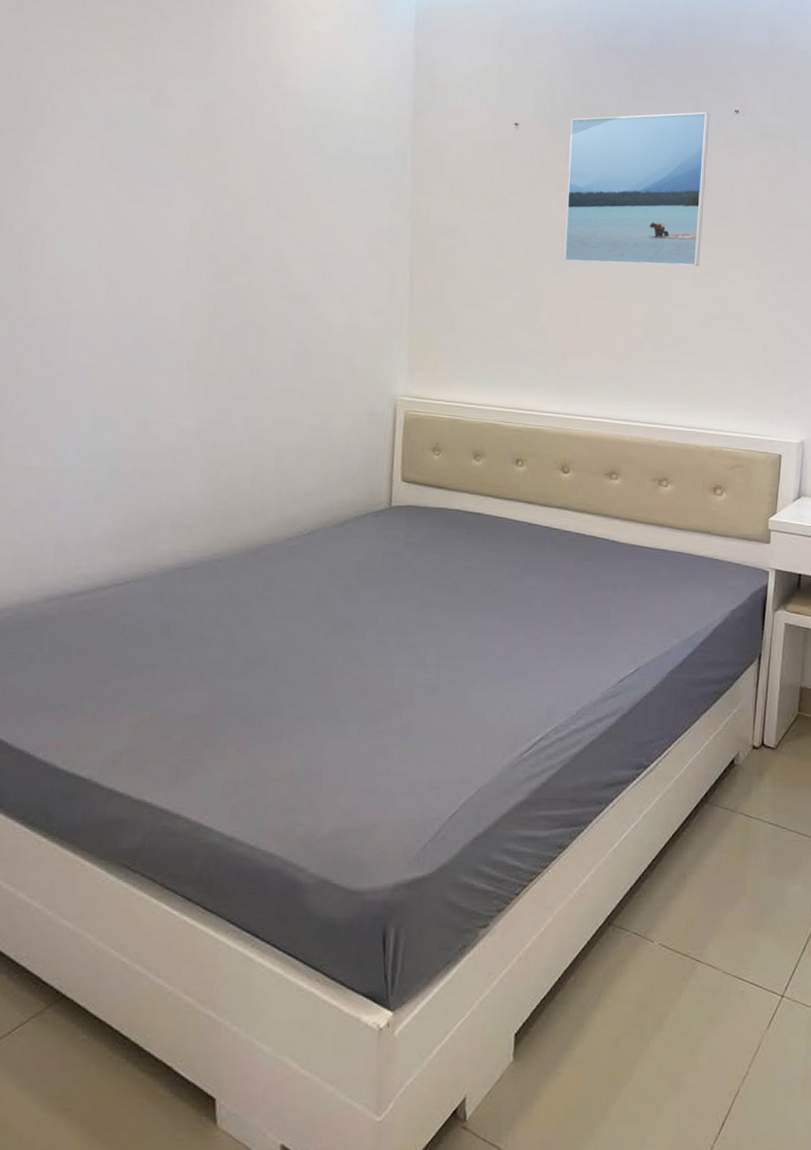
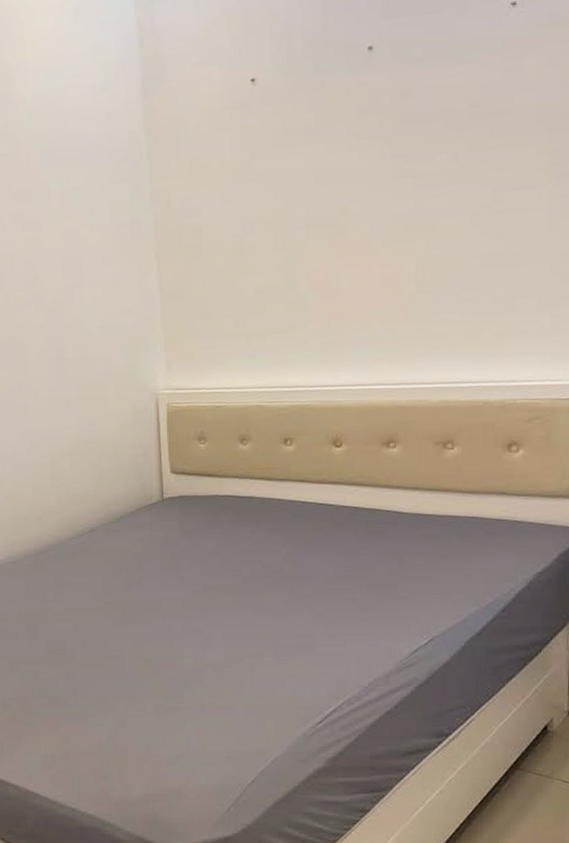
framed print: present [564,111,710,267] -> none [313,13,480,223]

